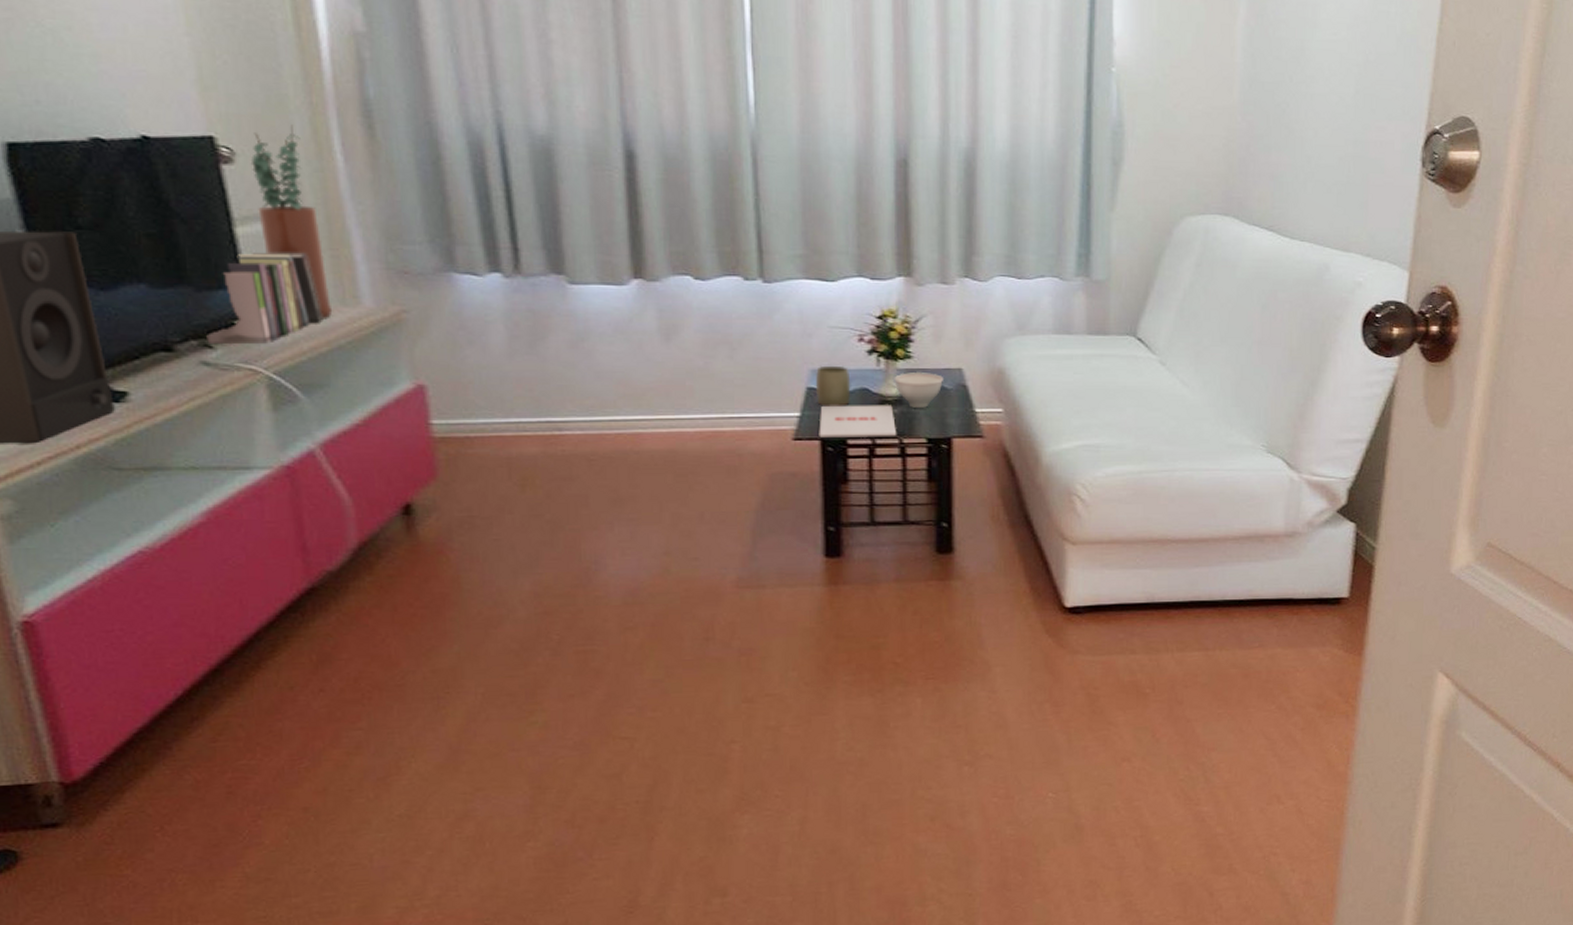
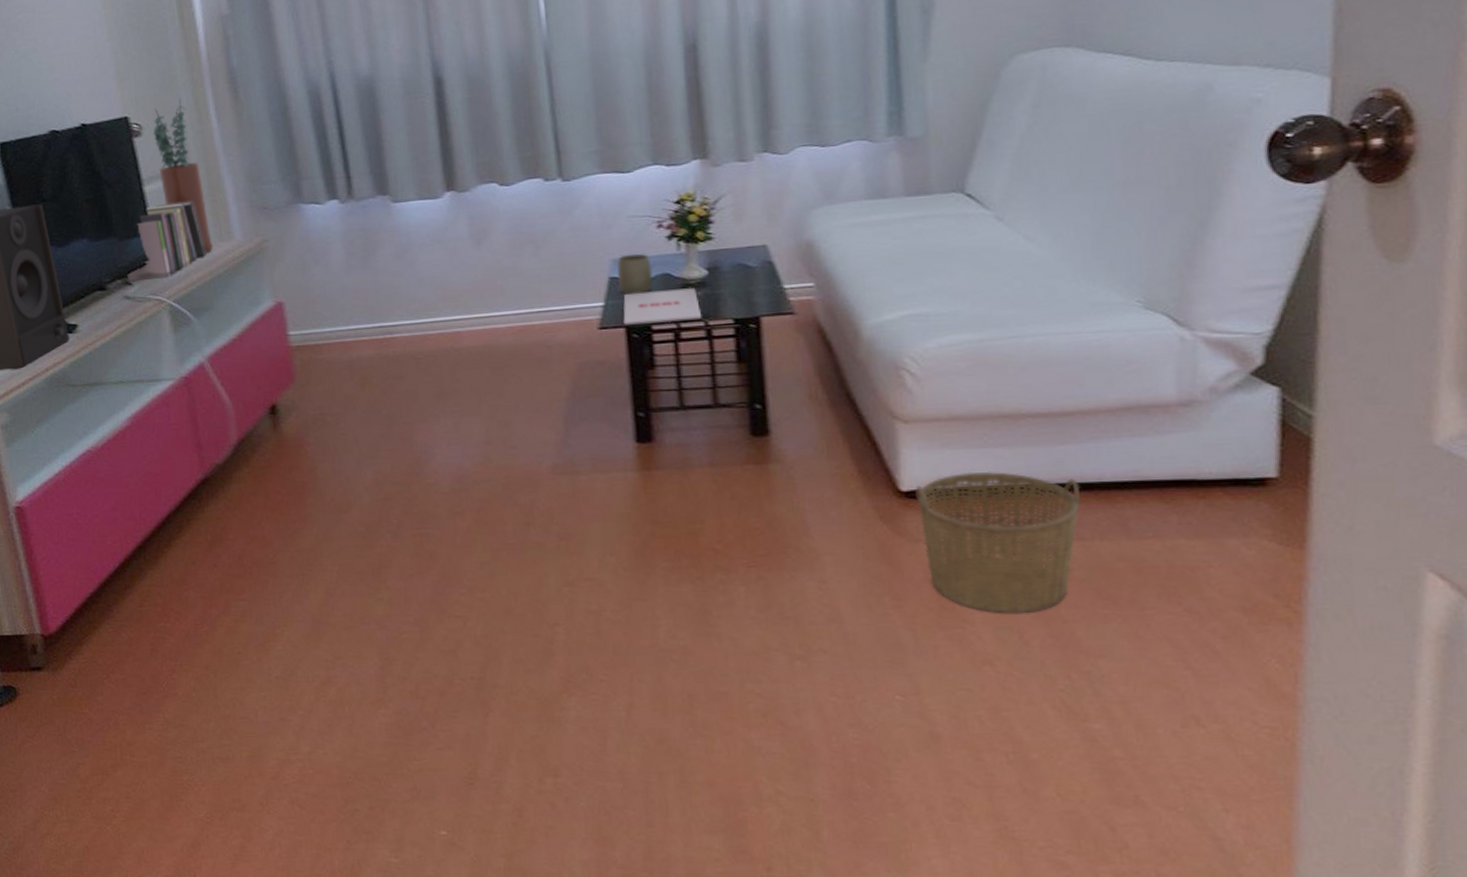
bowl: present [894,371,944,408] -> none [695,252,748,289]
basket: none [1078,589,1208,715] -> present [915,471,1081,613]

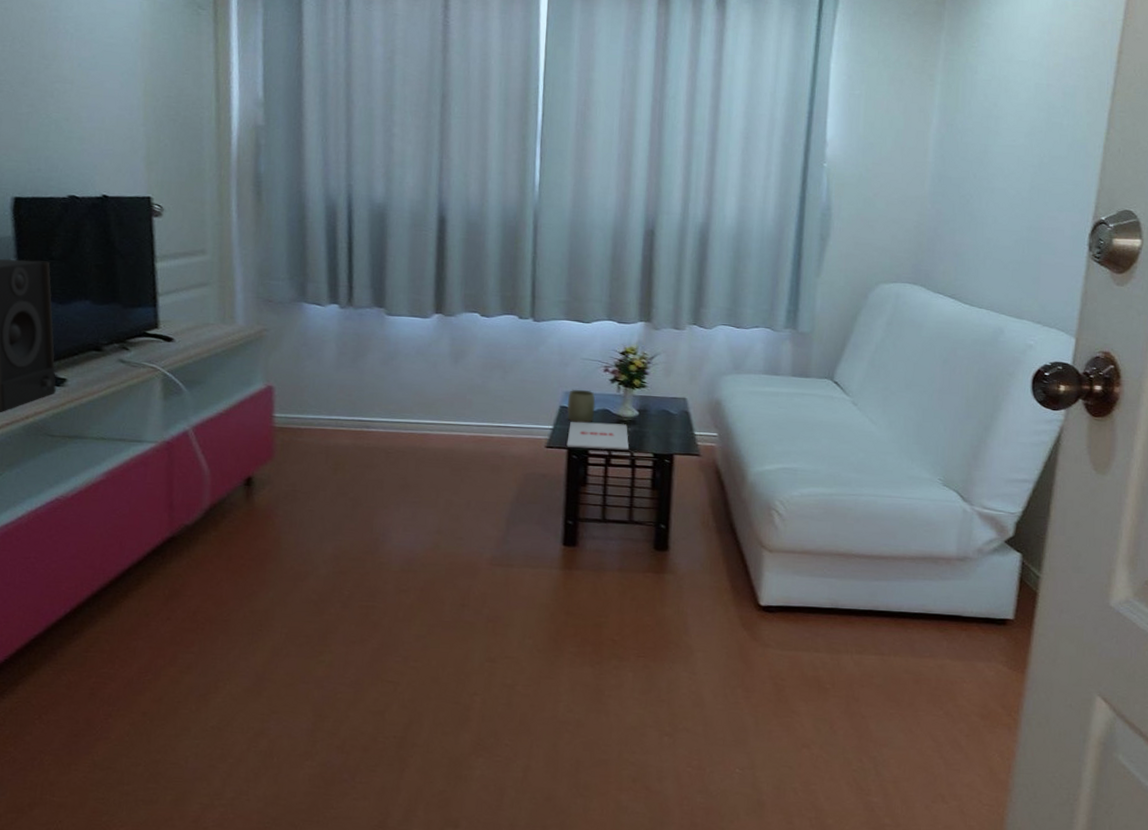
books: present [127,200,207,282] -> none [125,282,208,349]
vase: present [153,98,213,254] -> none [172,190,215,333]
basket: present [915,471,1081,613] -> none [770,595,886,709]

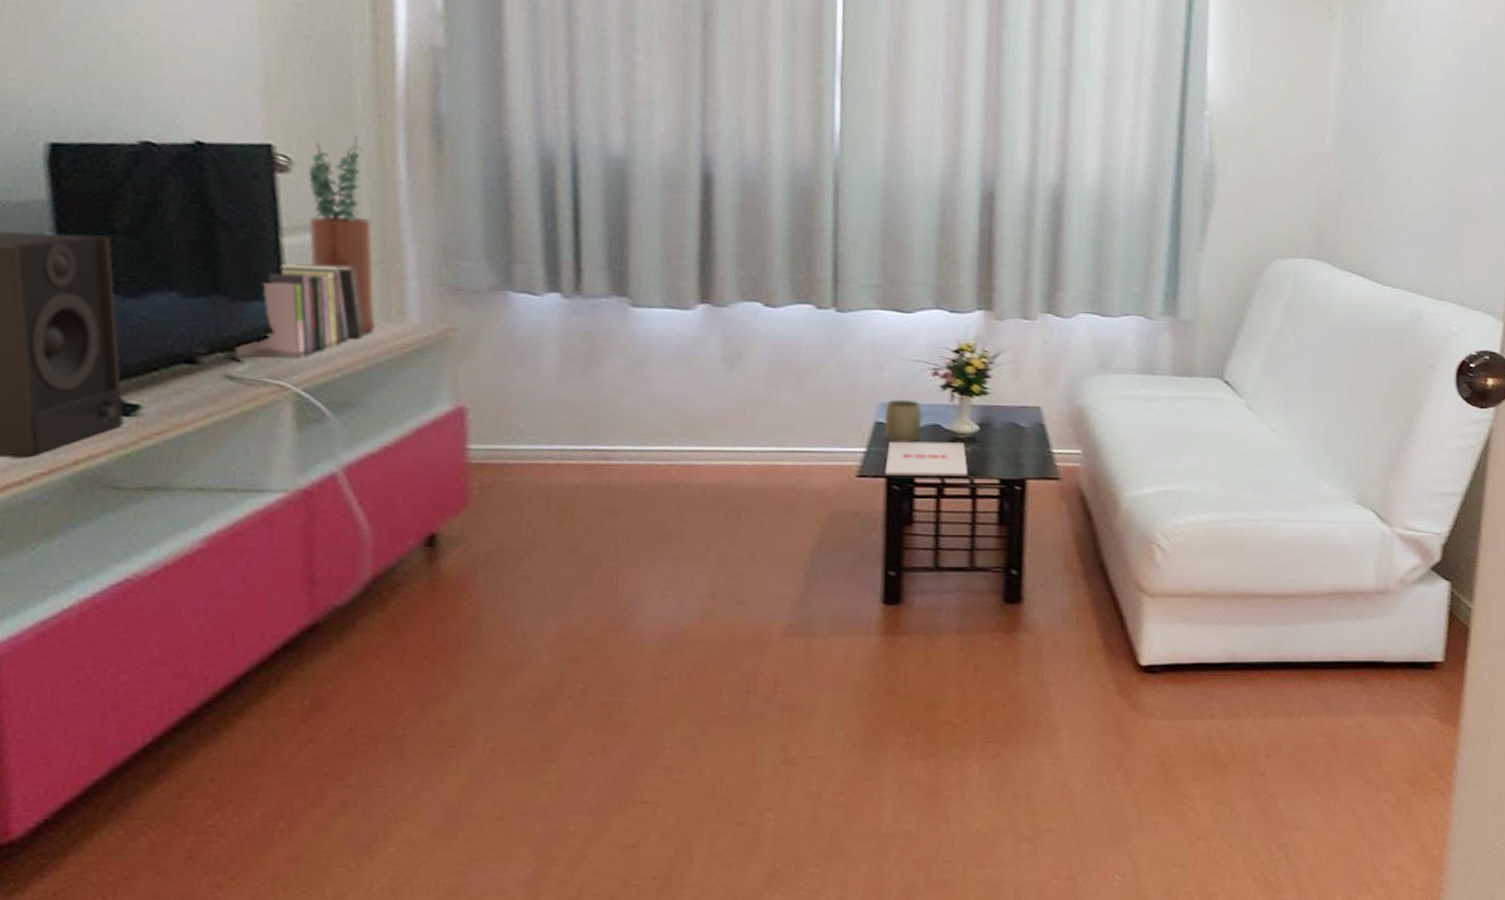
books: none [125,282,208,349] -> present [235,264,365,359]
vase: none [172,190,215,333] -> present [307,136,376,335]

